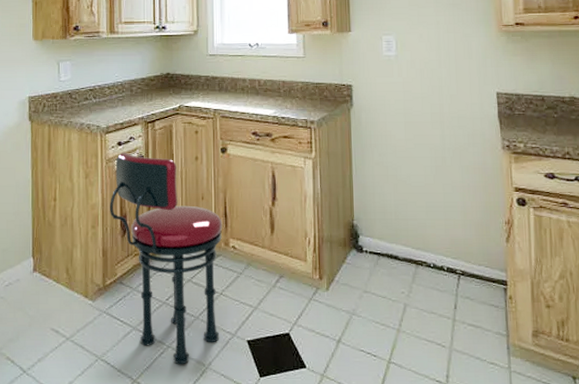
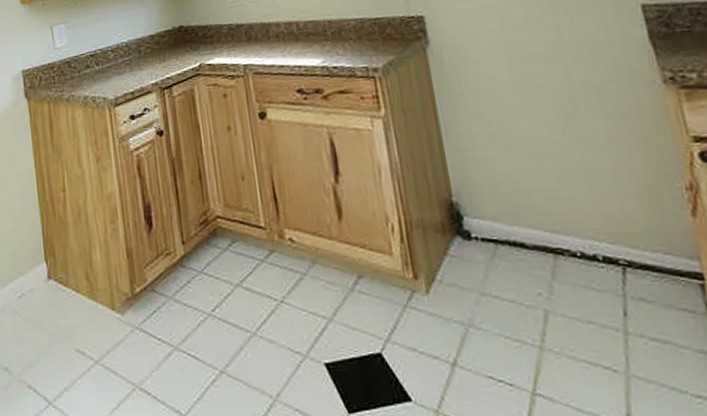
stool: present [110,152,223,365] -> none [128,127,286,396]

